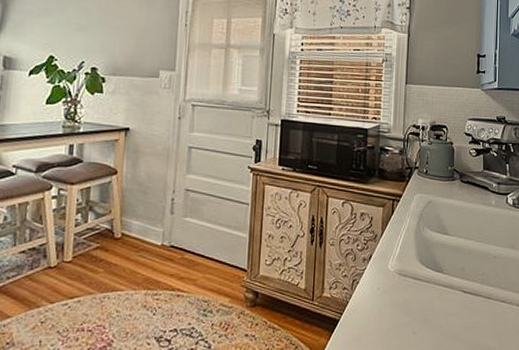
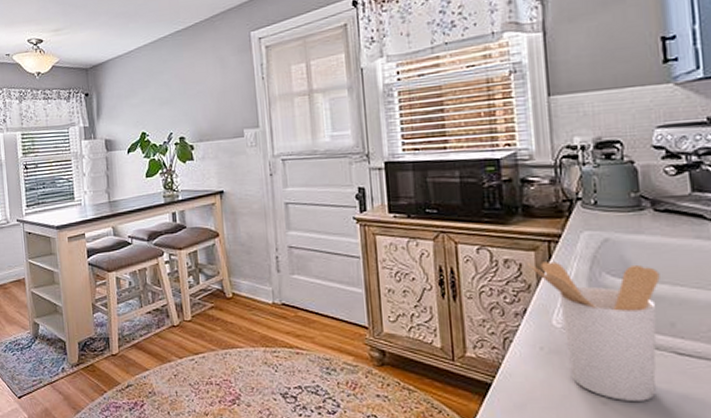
utensil holder: none [376,216,459,330] -> present [526,261,660,401]

